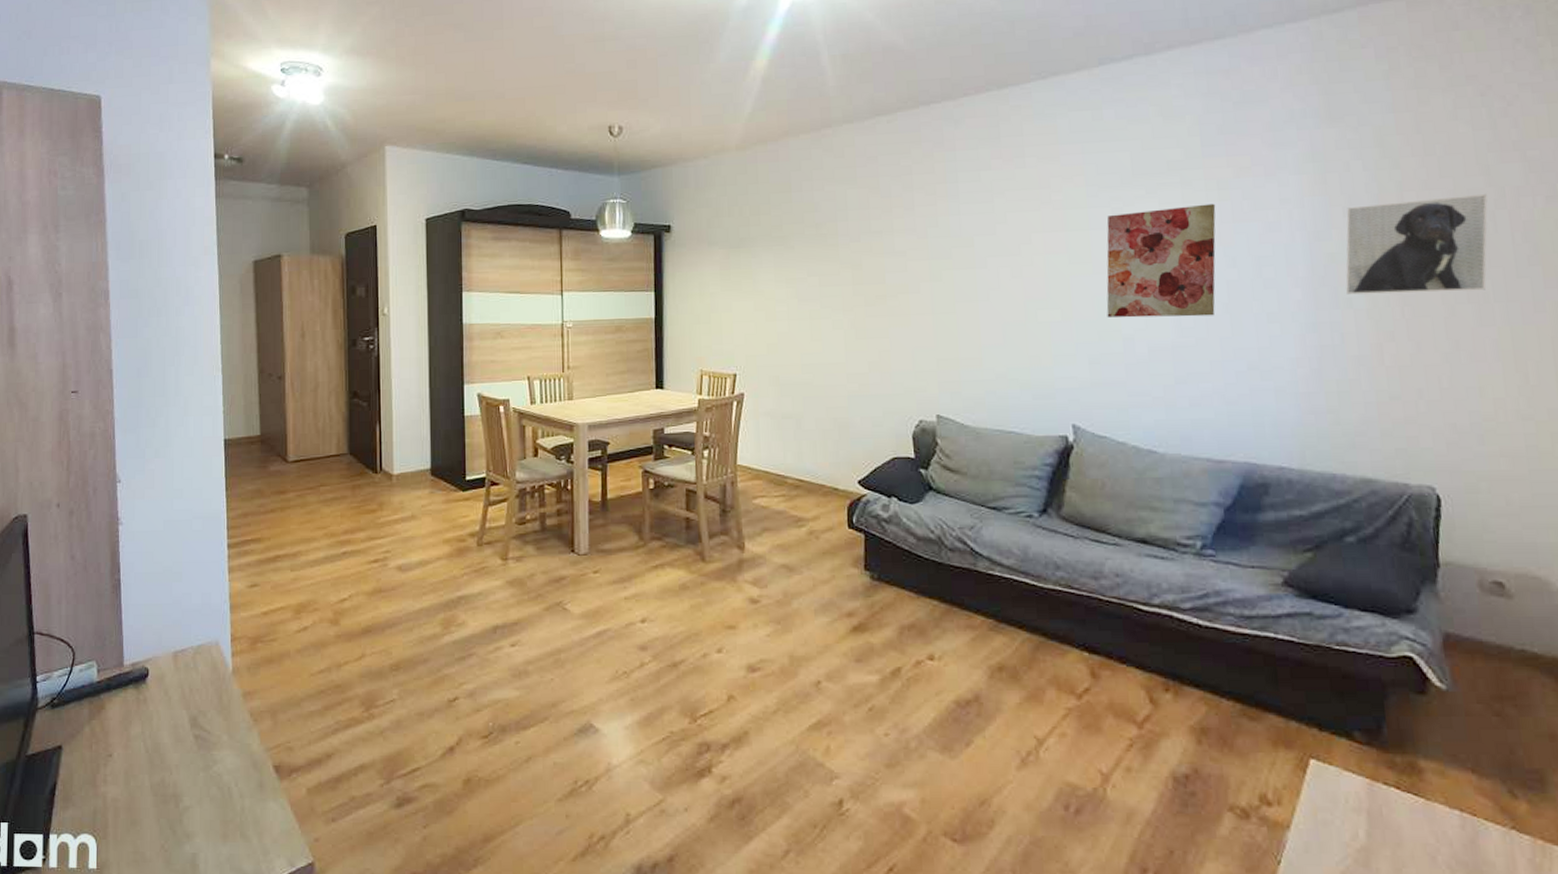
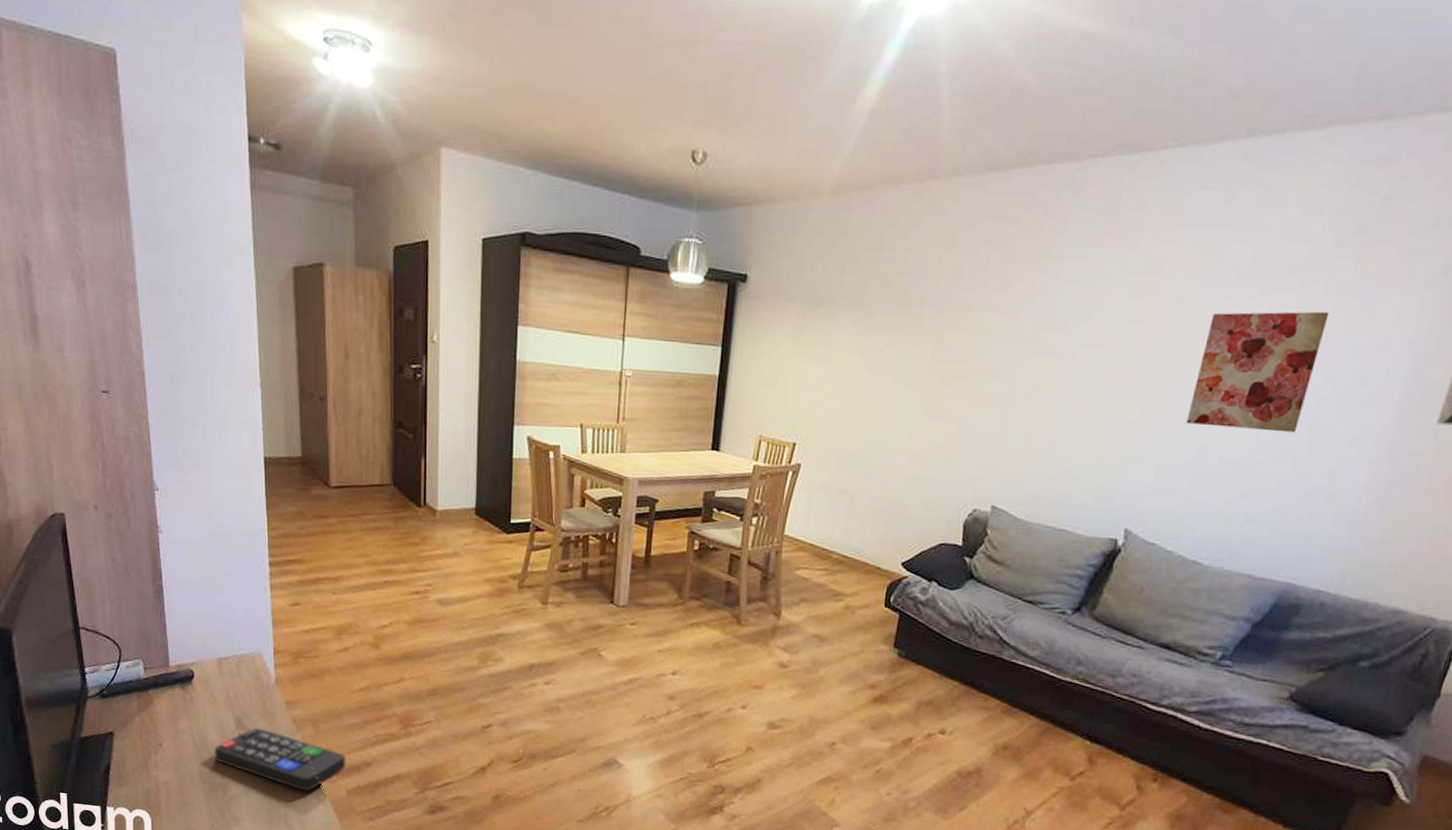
remote control: none [167,725,306,794] -> present [214,727,346,792]

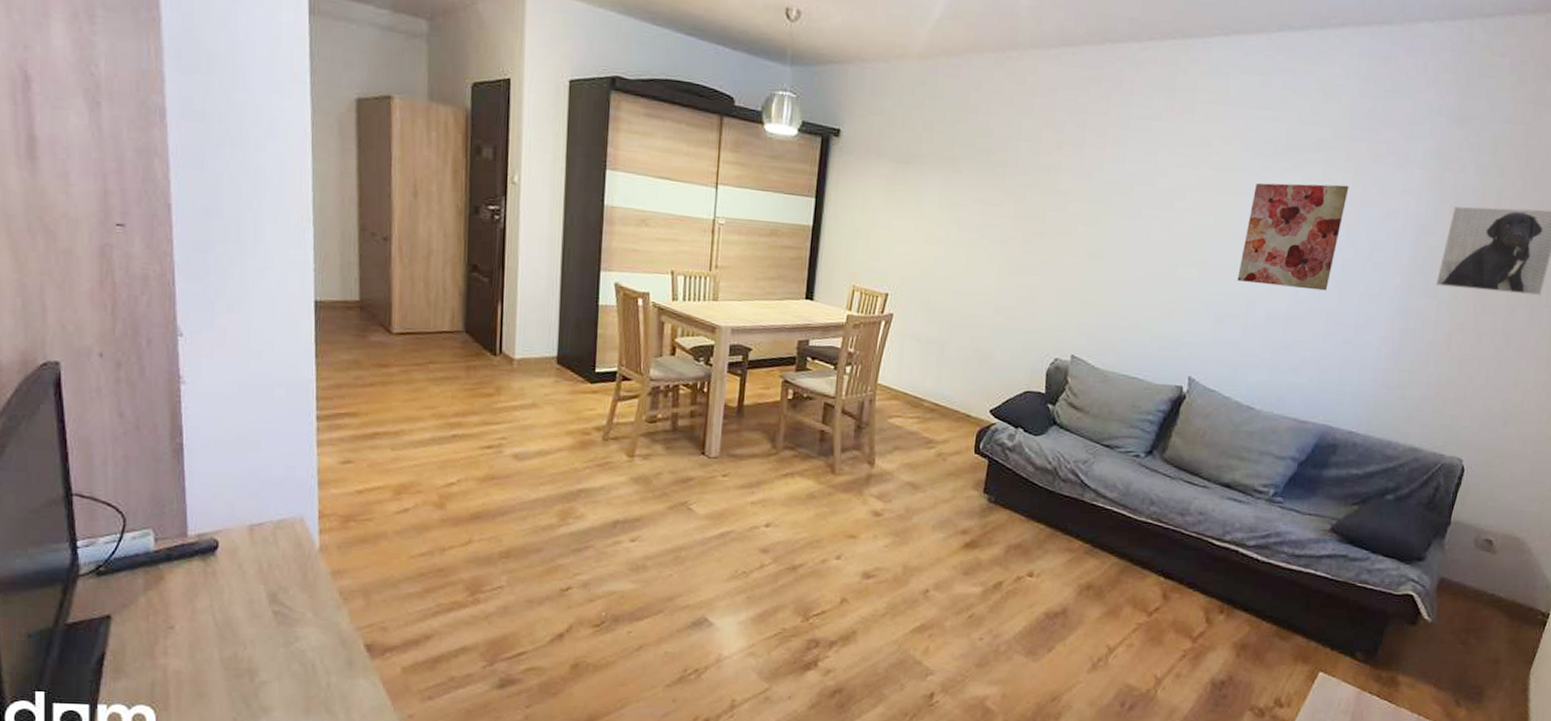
remote control: present [214,727,346,792] -> none [240,602,402,672]

